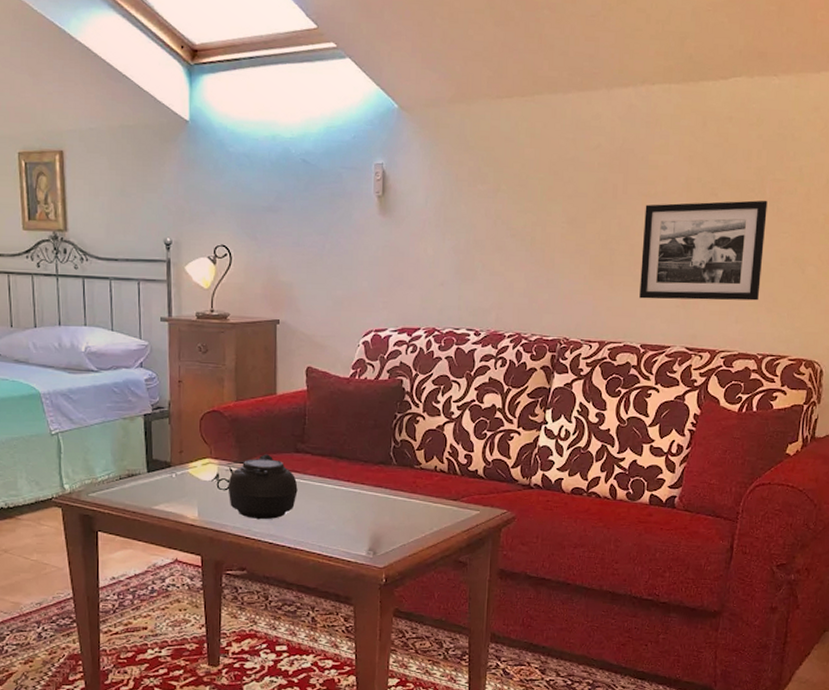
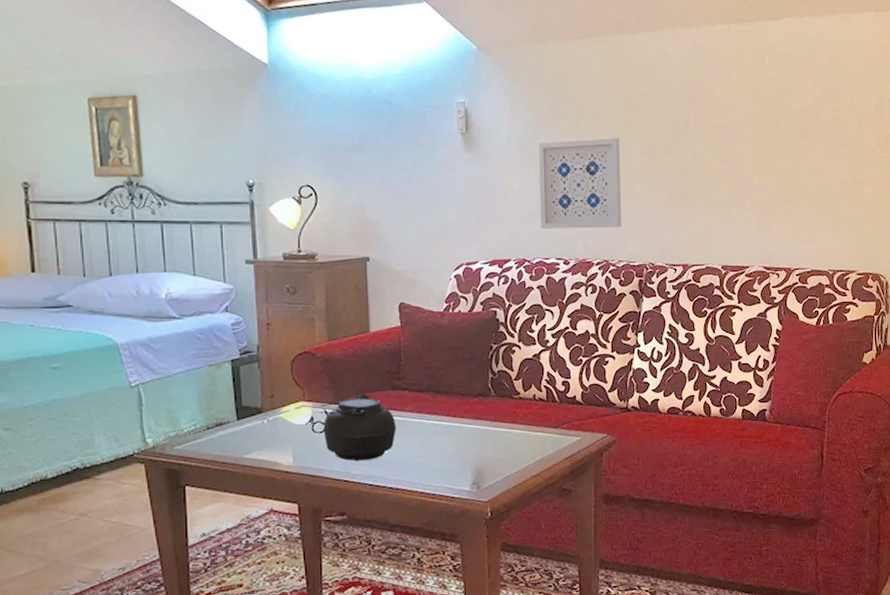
wall art: none [453,204,542,300] -> present [538,137,621,229]
picture frame: present [639,200,768,301] -> none [715,128,826,223]

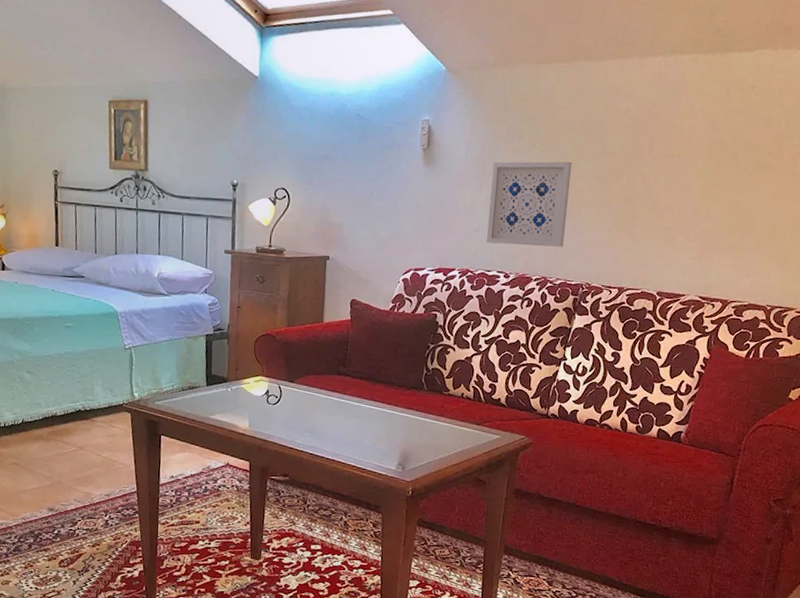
teapot: present [320,393,396,462] -> none [275,375,338,433]

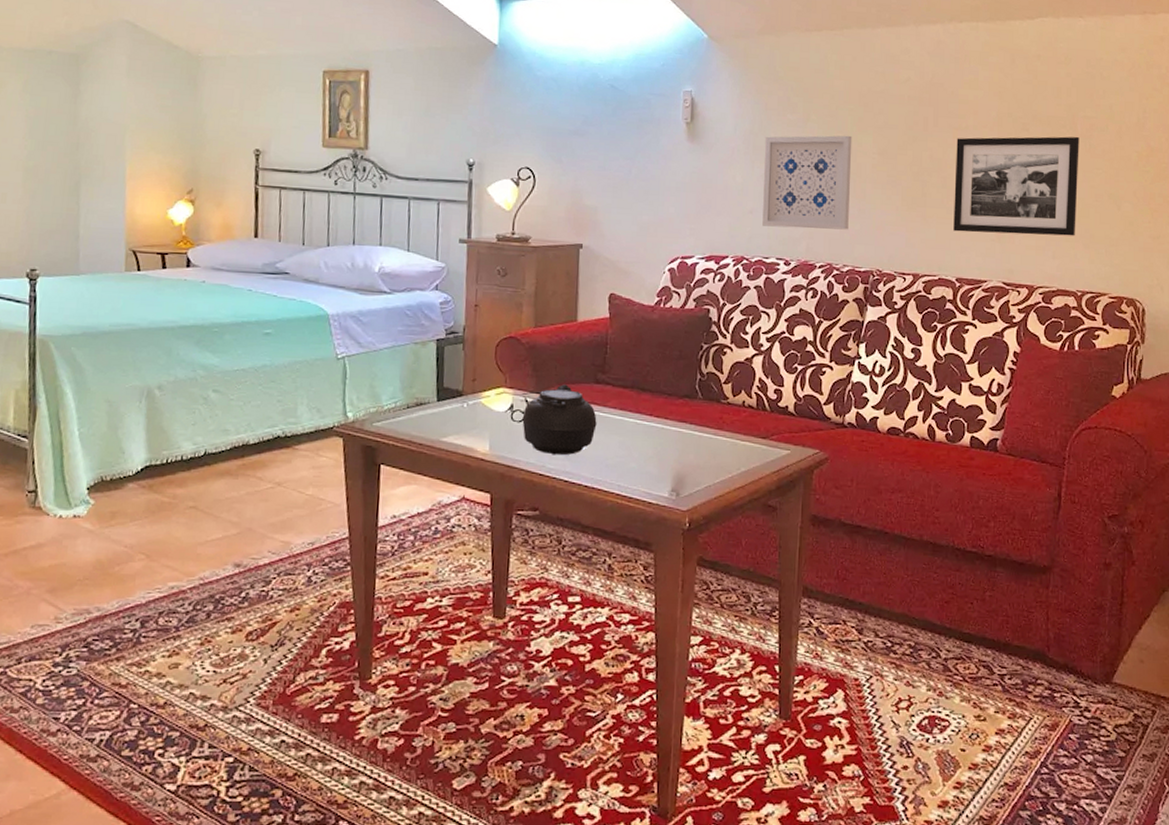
teapot: none [275,375,338,433] -> present [520,384,597,455]
picture frame: none [658,163,785,256] -> present [953,136,1079,236]

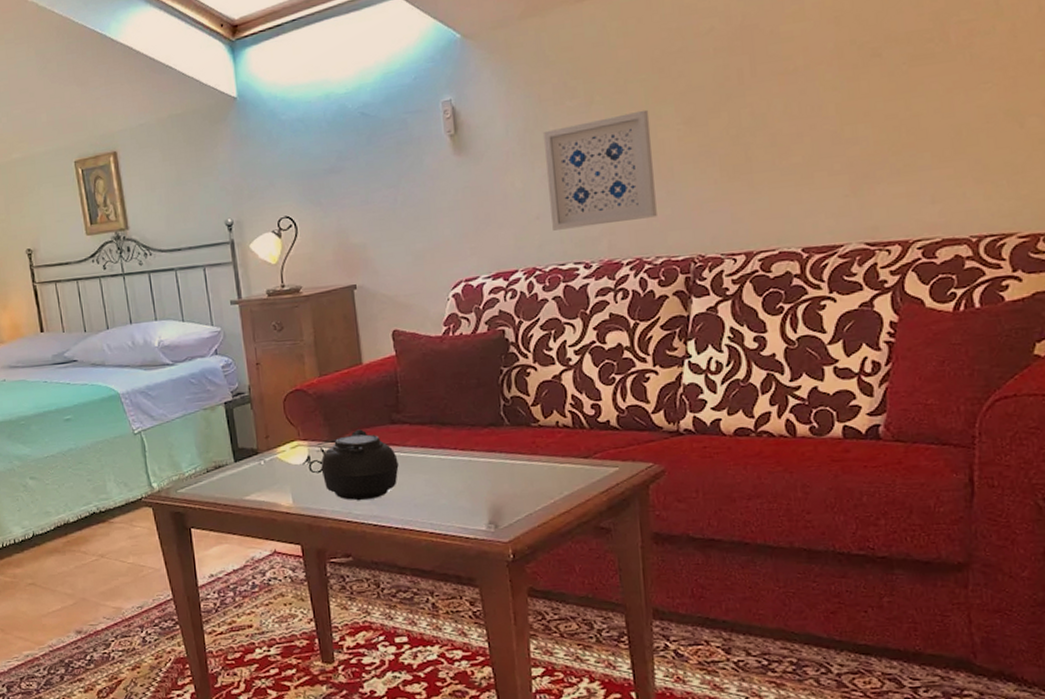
picture frame: present [953,136,1079,236] -> none [783,48,961,195]

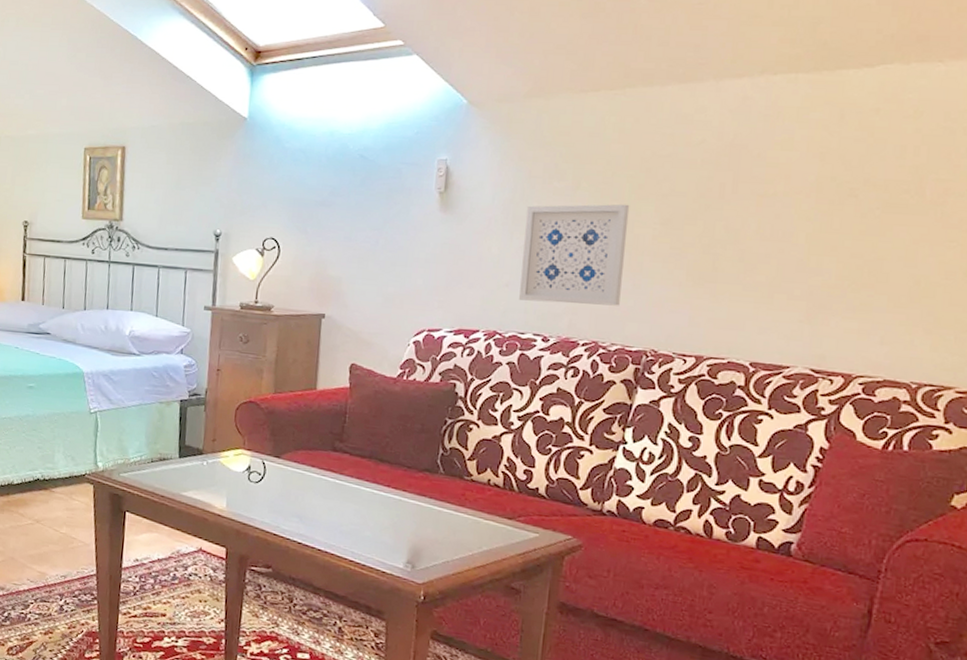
teapot: present [316,429,399,501] -> none [258,450,333,518]

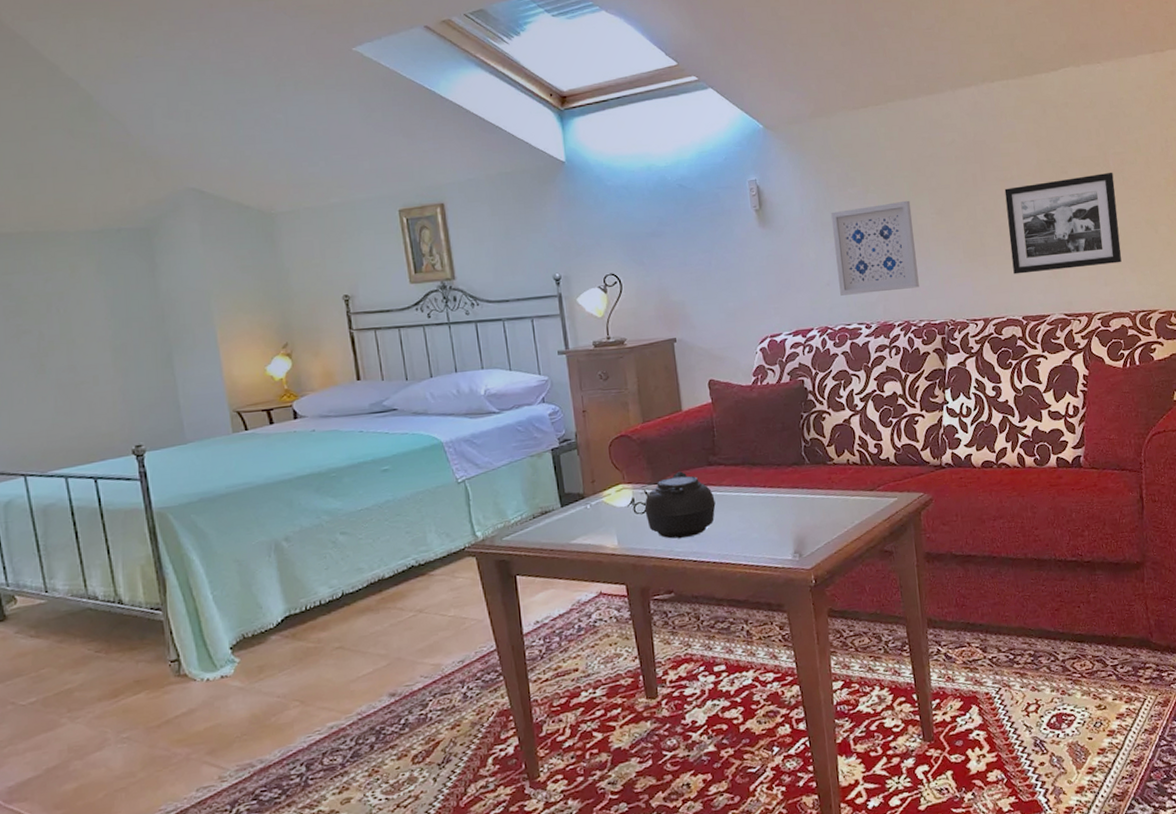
teapot: none [258,450,333,518] -> present [640,471,716,539]
picture frame: none [750,203,928,320] -> present [1004,172,1122,275]

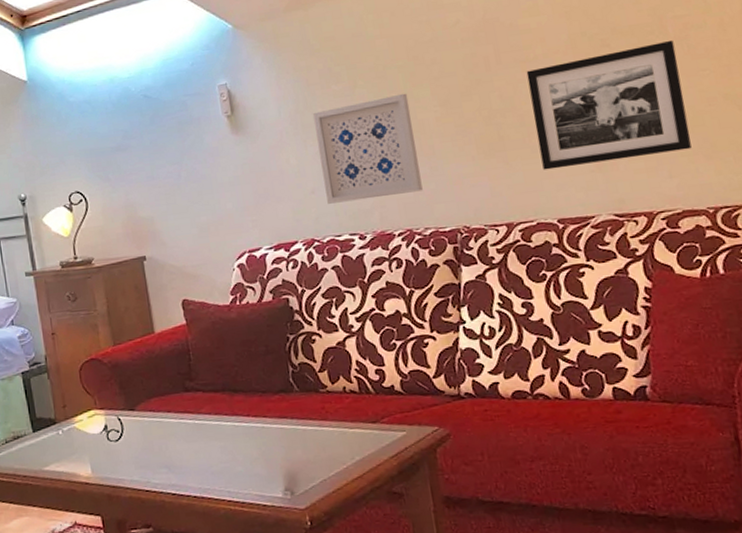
teapot: present [640,471,716,539] -> none [112,397,195,470]

